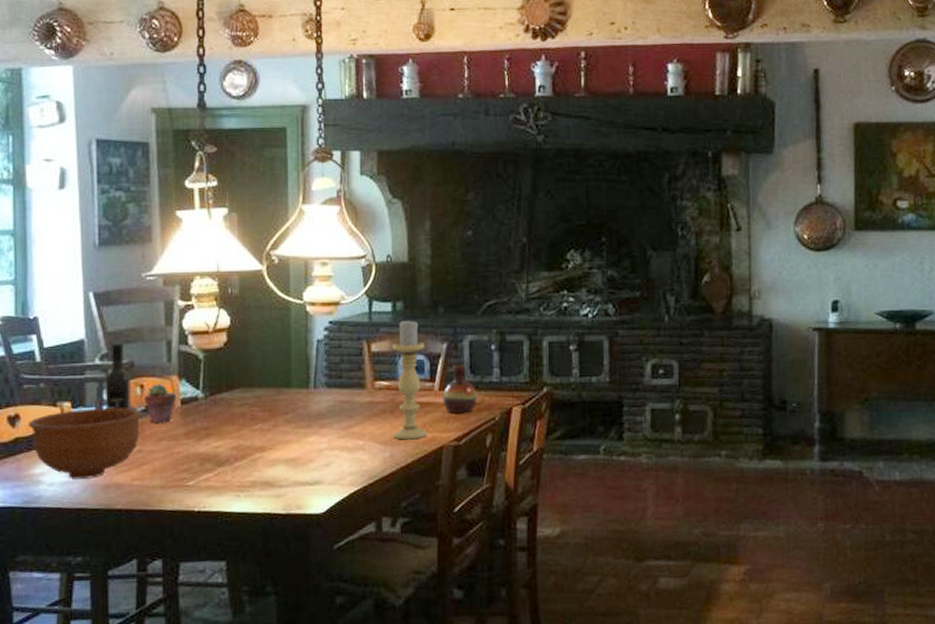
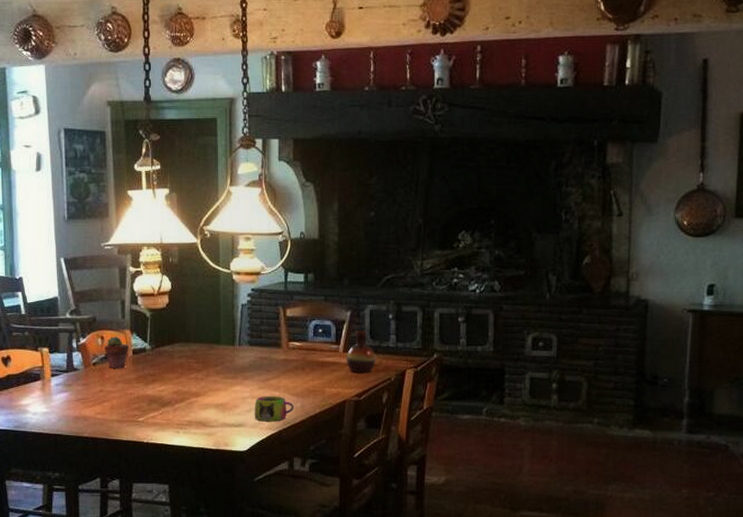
bowl: present [28,408,143,479] -> none [17,354,103,411]
wine bottle: present [105,342,132,411] -> none [74,300,95,357]
mug: none [333,445,382,477] -> present [254,396,294,422]
candle holder: present [392,318,427,440] -> none [304,288,332,393]

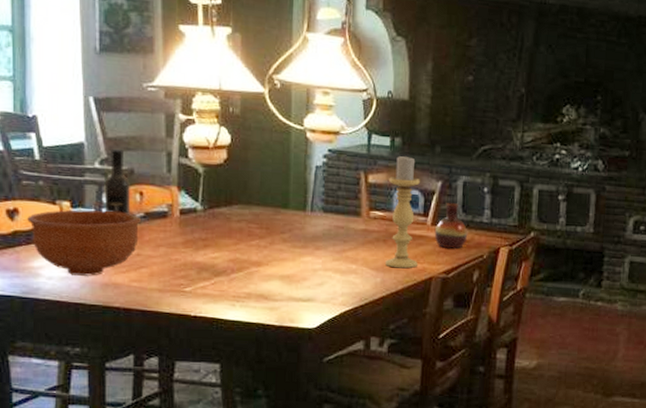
bowl: none [17,354,103,411] -> present [27,209,142,276]
wine bottle: none [74,300,95,357] -> present [104,148,131,215]
potted succulent: present [104,336,129,369] -> none [144,192,176,230]
mug: present [254,396,294,422] -> none [326,269,373,298]
candle holder: none [304,288,332,393] -> present [385,154,420,269]

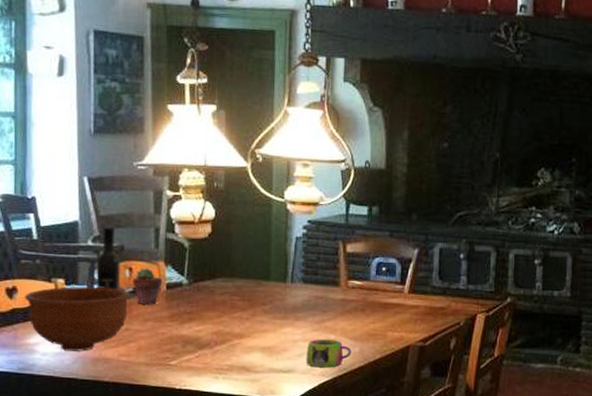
potted succulent: none [144,192,176,230] -> present [133,268,163,305]
mug: none [326,269,373,298] -> present [306,339,352,368]
candle holder: present [385,154,420,269] -> none [363,223,397,338]
vase: present [434,202,468,249] -> none [411,269,445,317]

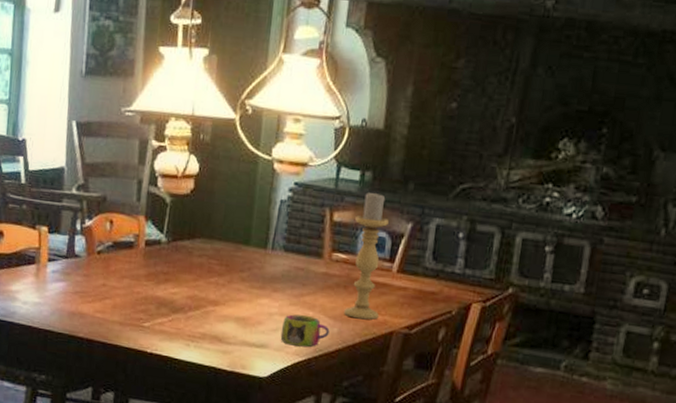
bowl: present [25,286,131,351] -> none [10,235,110,304]
wine bottle: present [96,226,121,291] -> none [77,175,102,244]
potted succulent: present [133,268,163,305] -> none [112,221,142,262]
candle holder: none [363,223,397,338] -> present [344,191,389,320]

